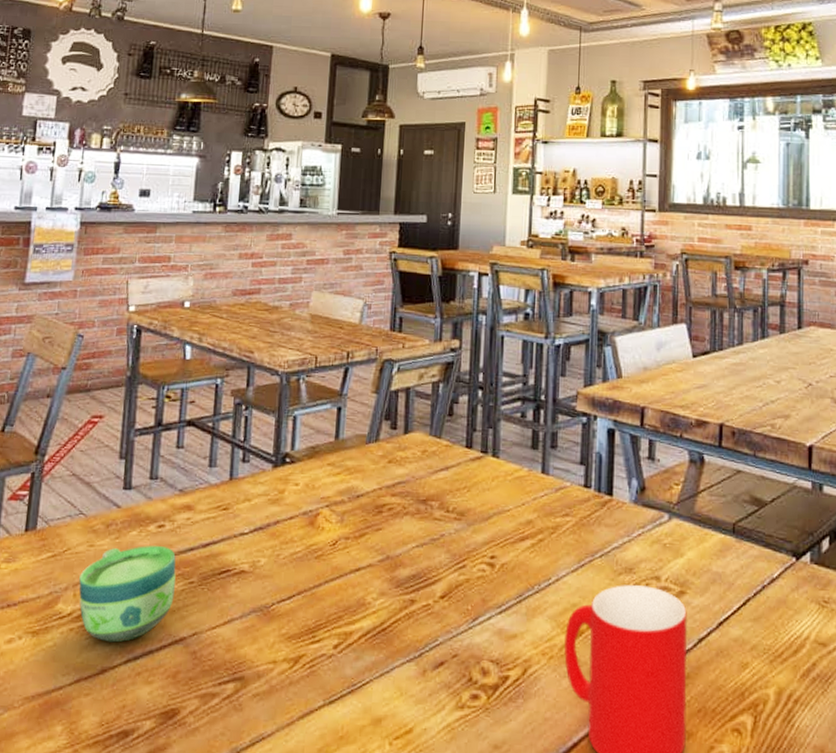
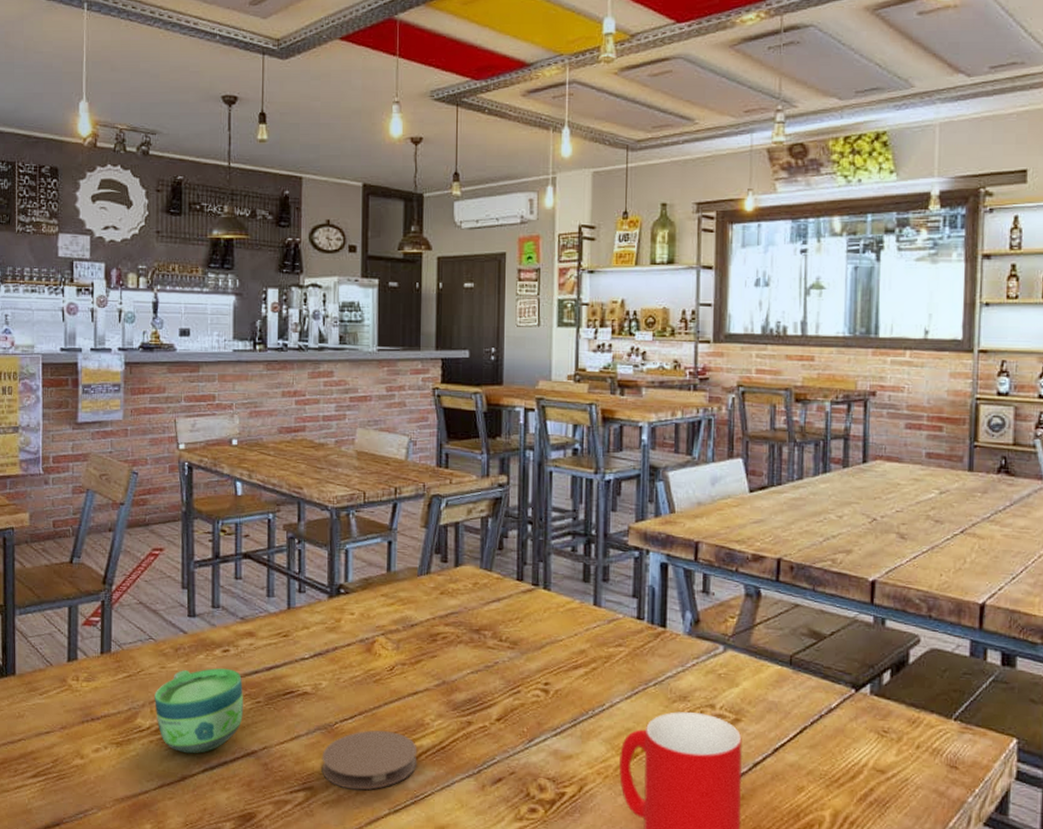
coaster: none [254,611,357,680] -> present [322,730,418,791]

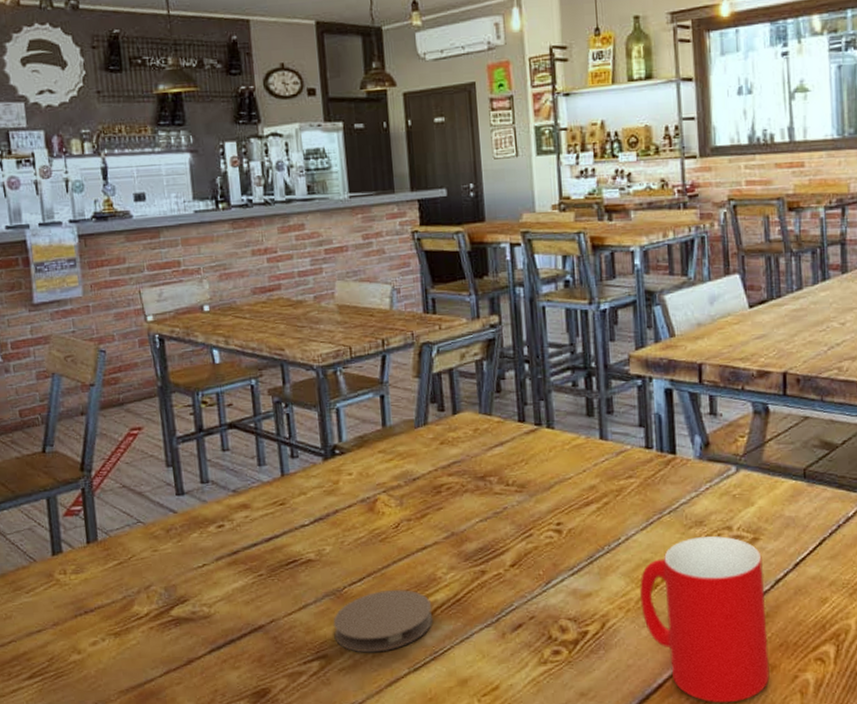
cup: present [154,668,243,754] -> none [149,544,246,636]

